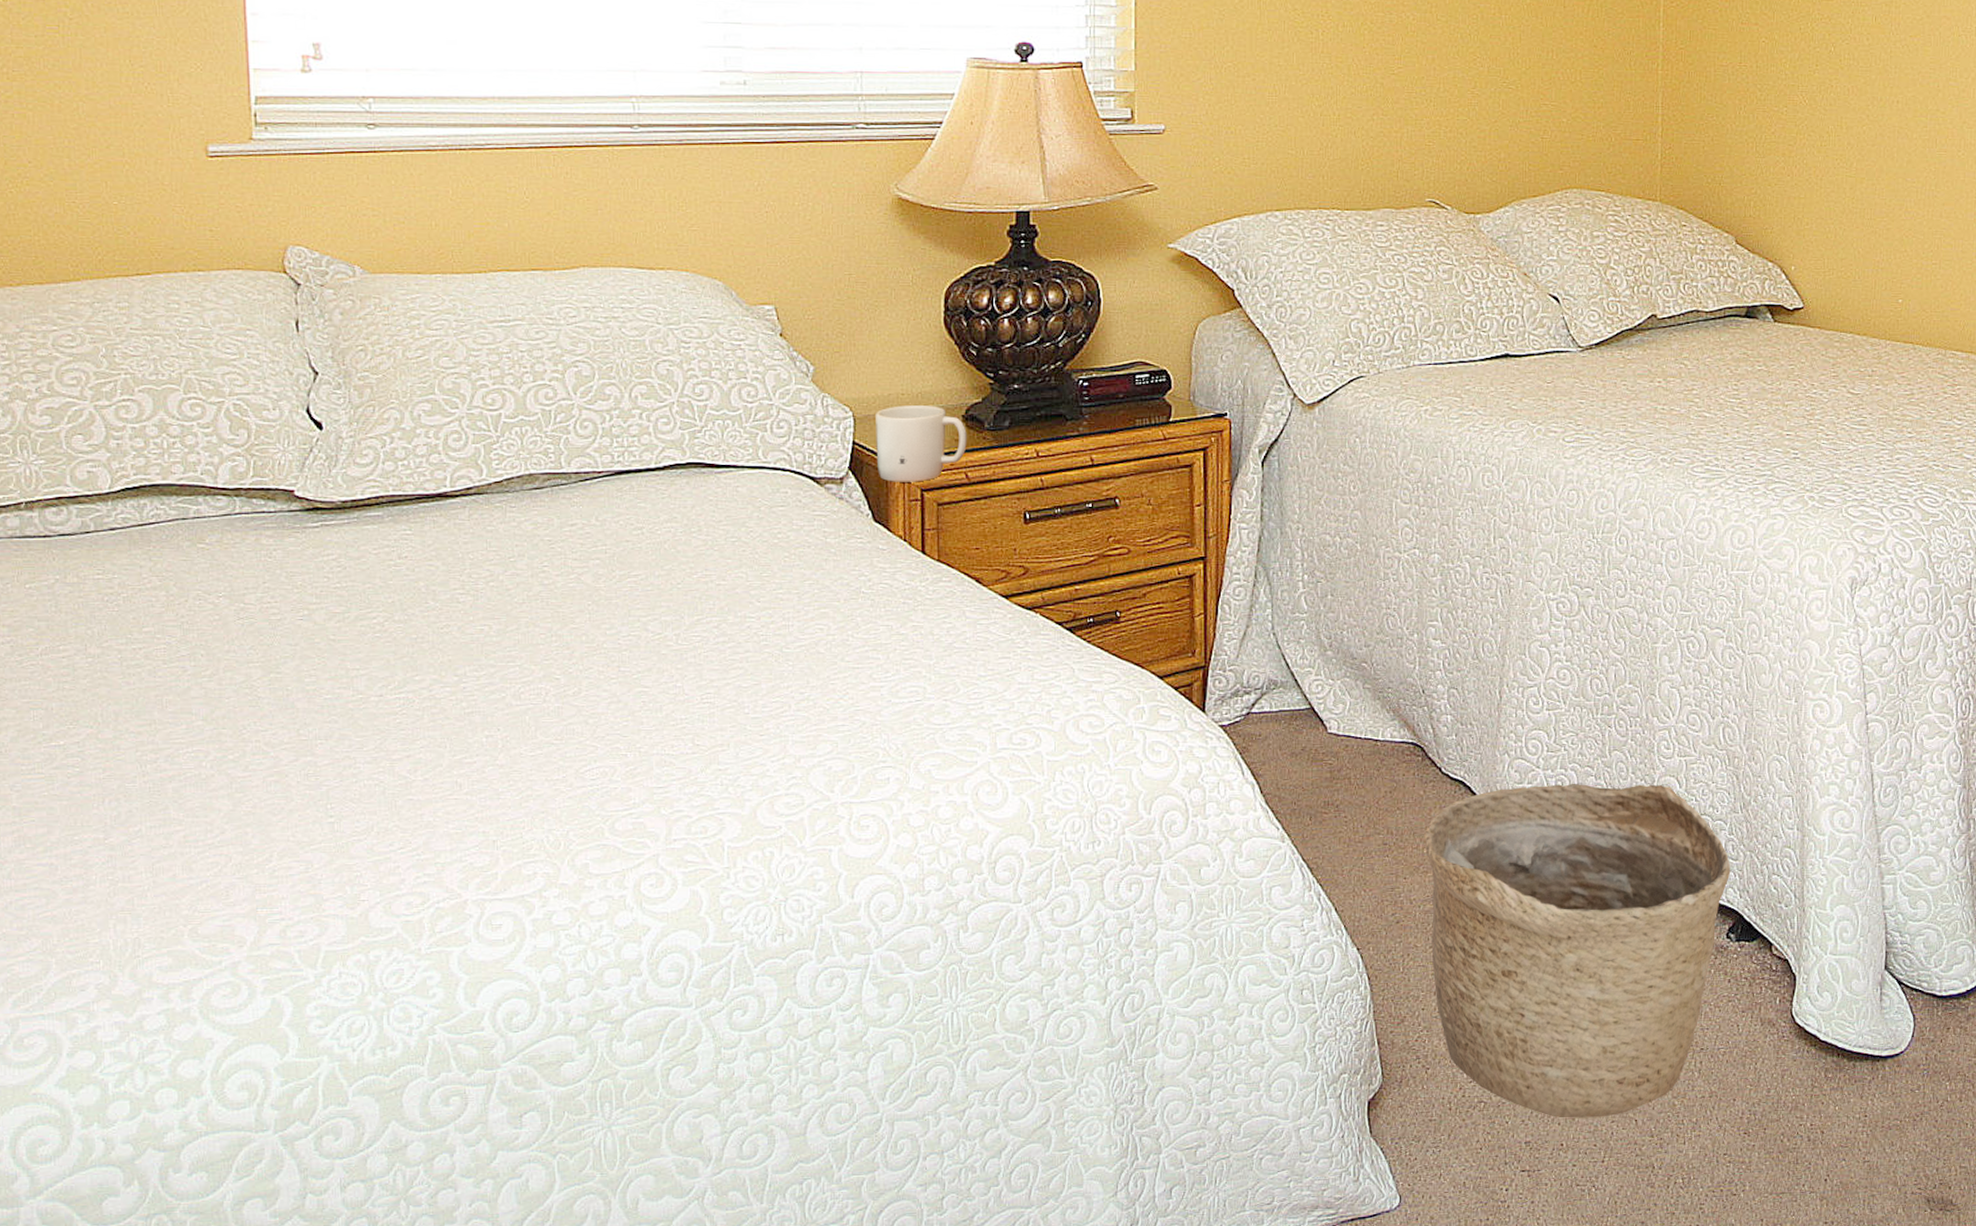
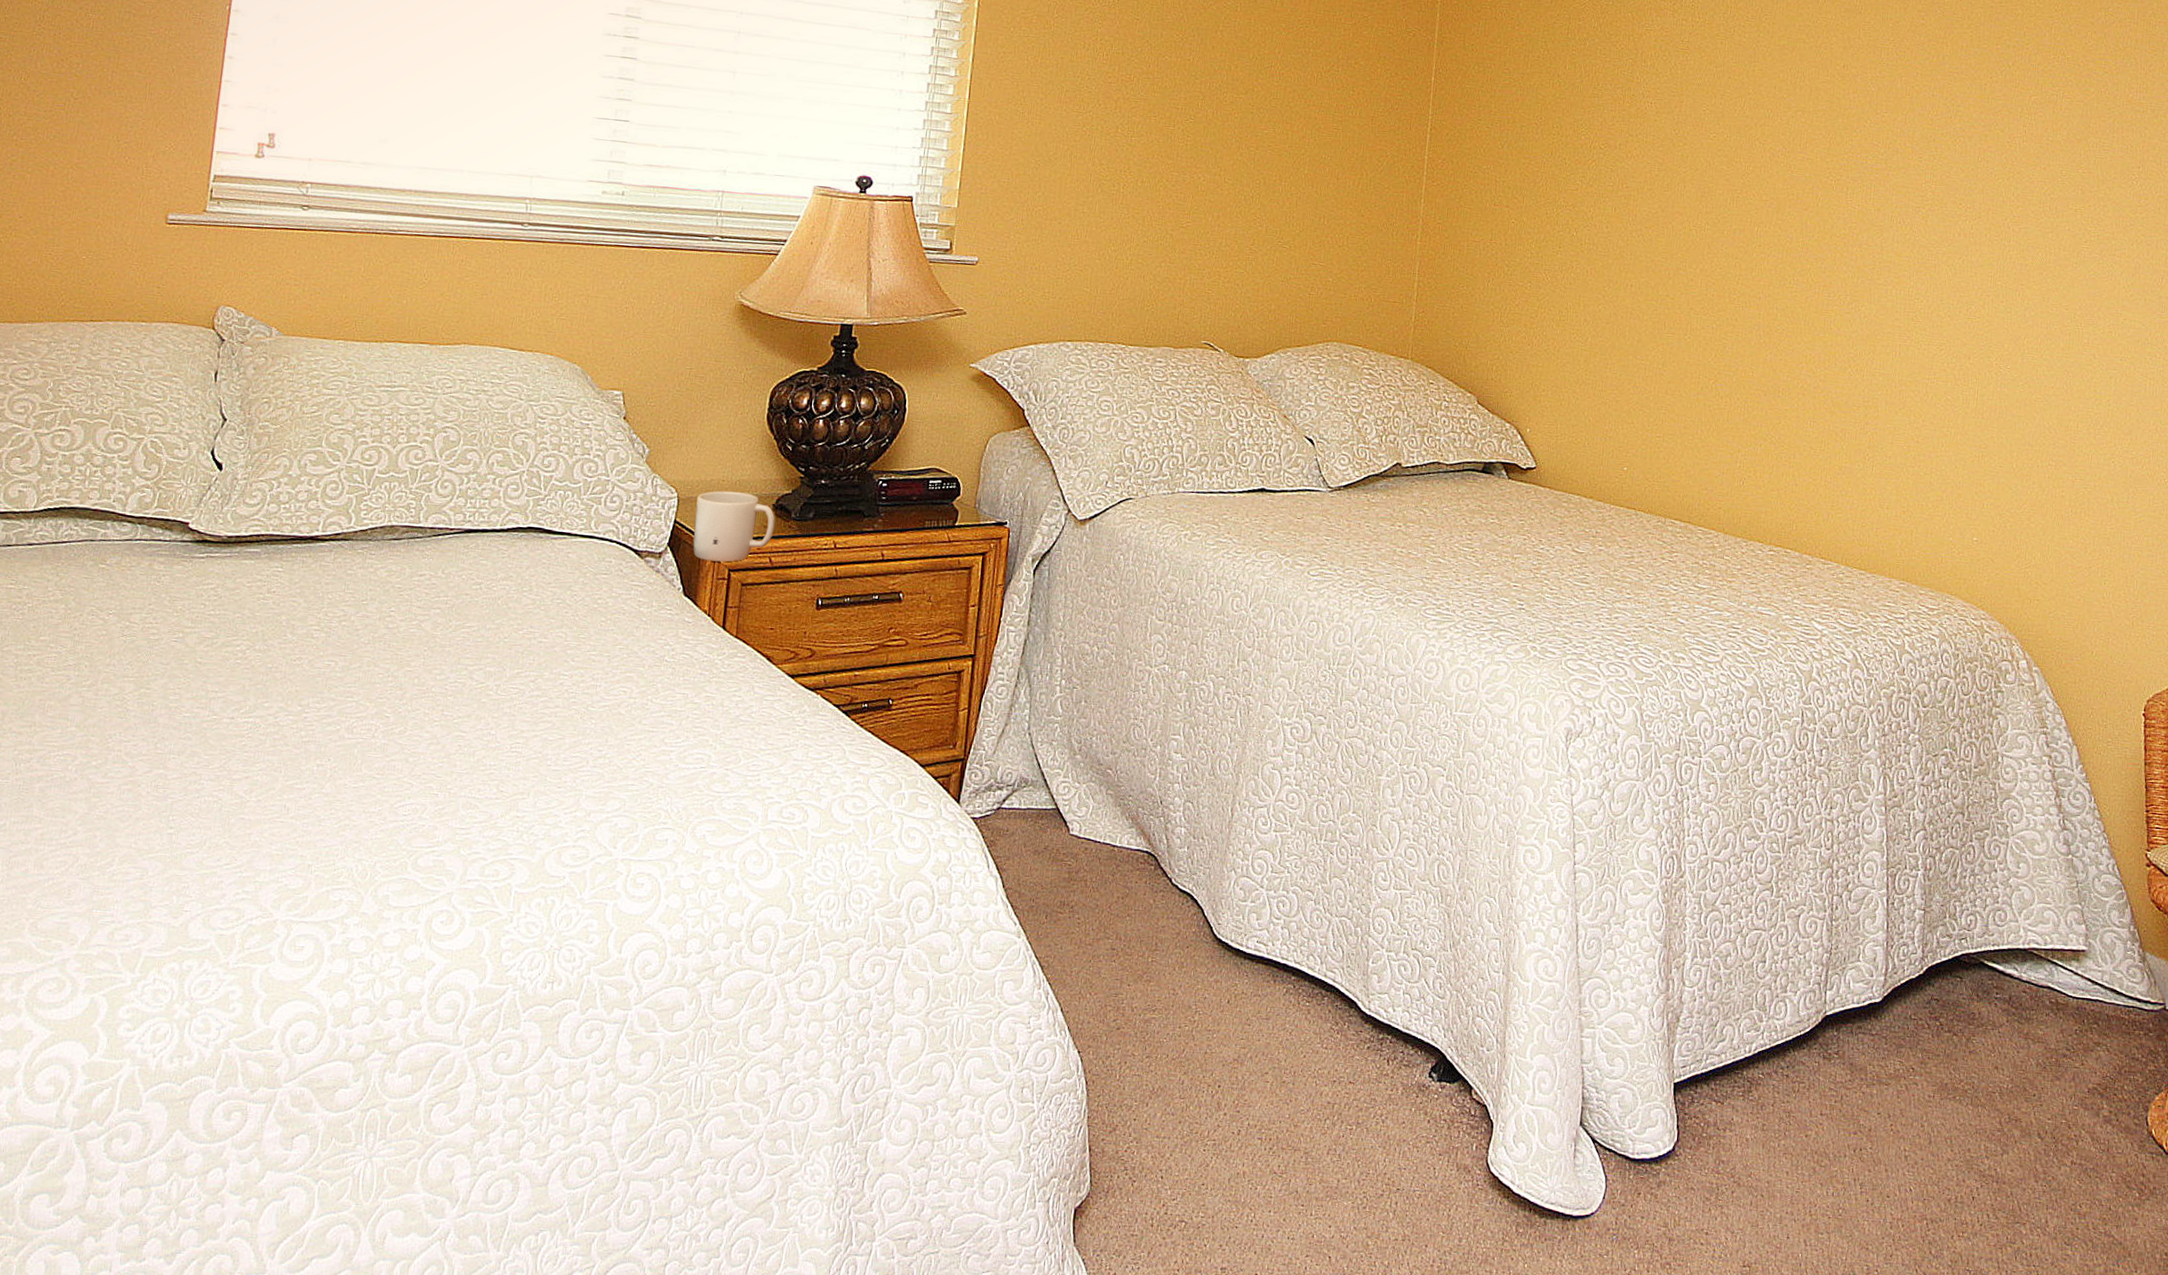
basket: present [1423,783,1731,1118] -> none [1147,905,1437,1250]

